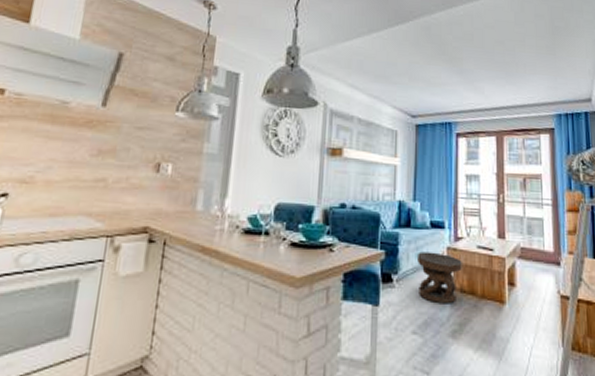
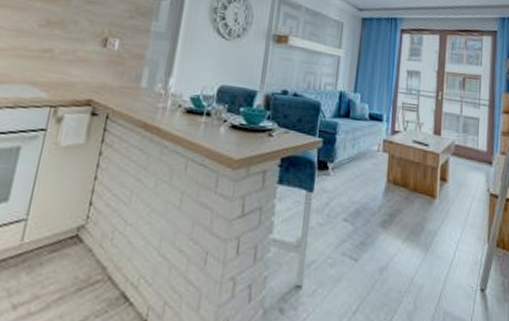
carved stool: present [418,251,462,304] -> none [353,142,397,195]

